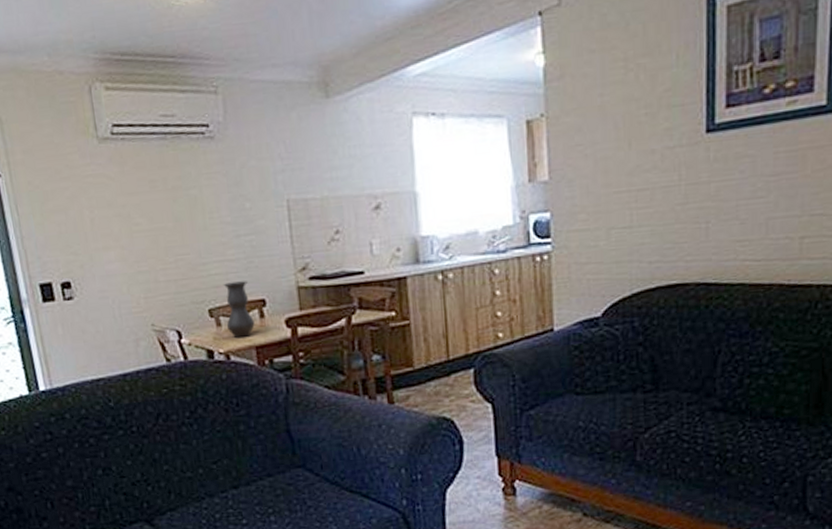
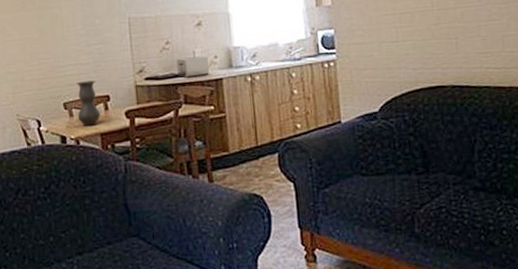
toaster: none [348,248,390,278] -> present [176,56,209,79]

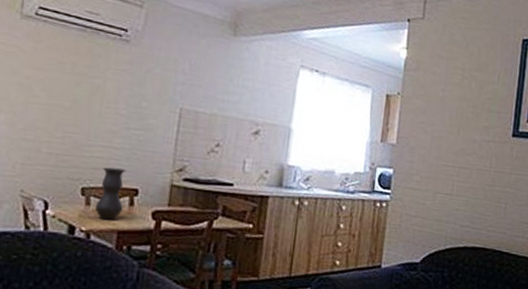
toaster: present [176,56,209,79] -> none [221,165,258,190]

